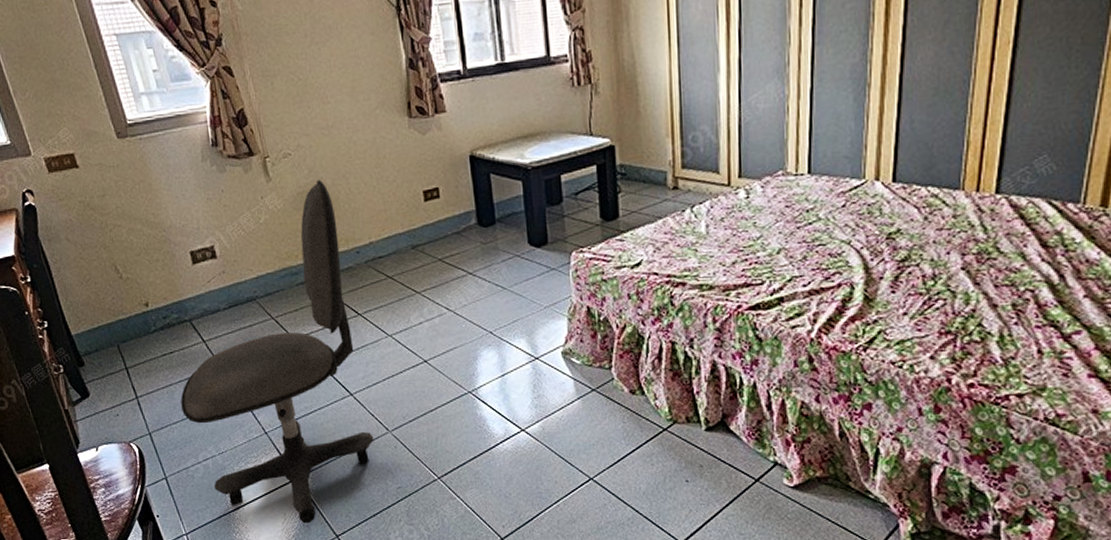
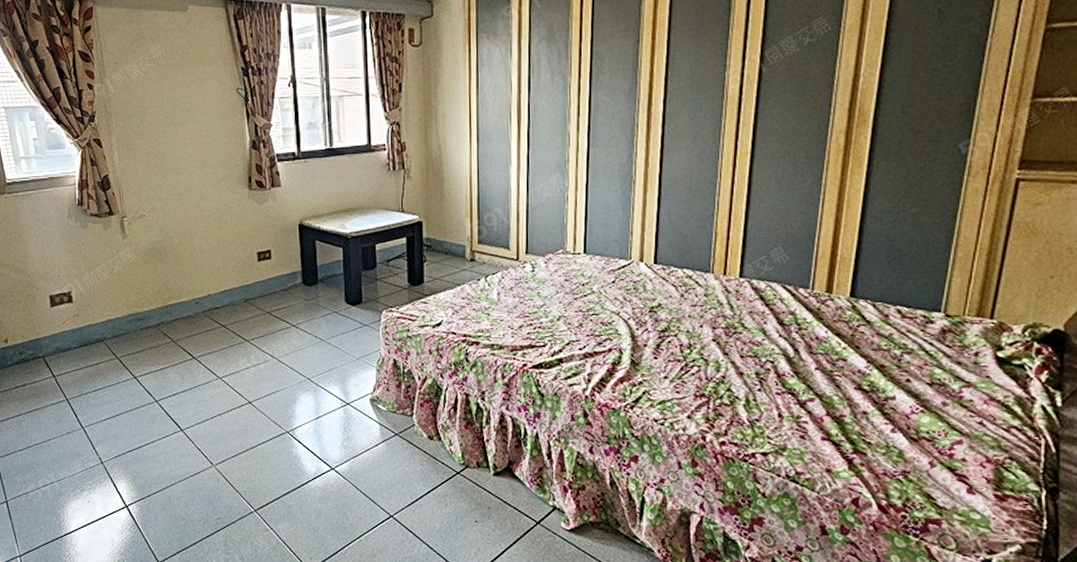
office chair: present [180,180,374,524] -> none [27,239,199,550]

